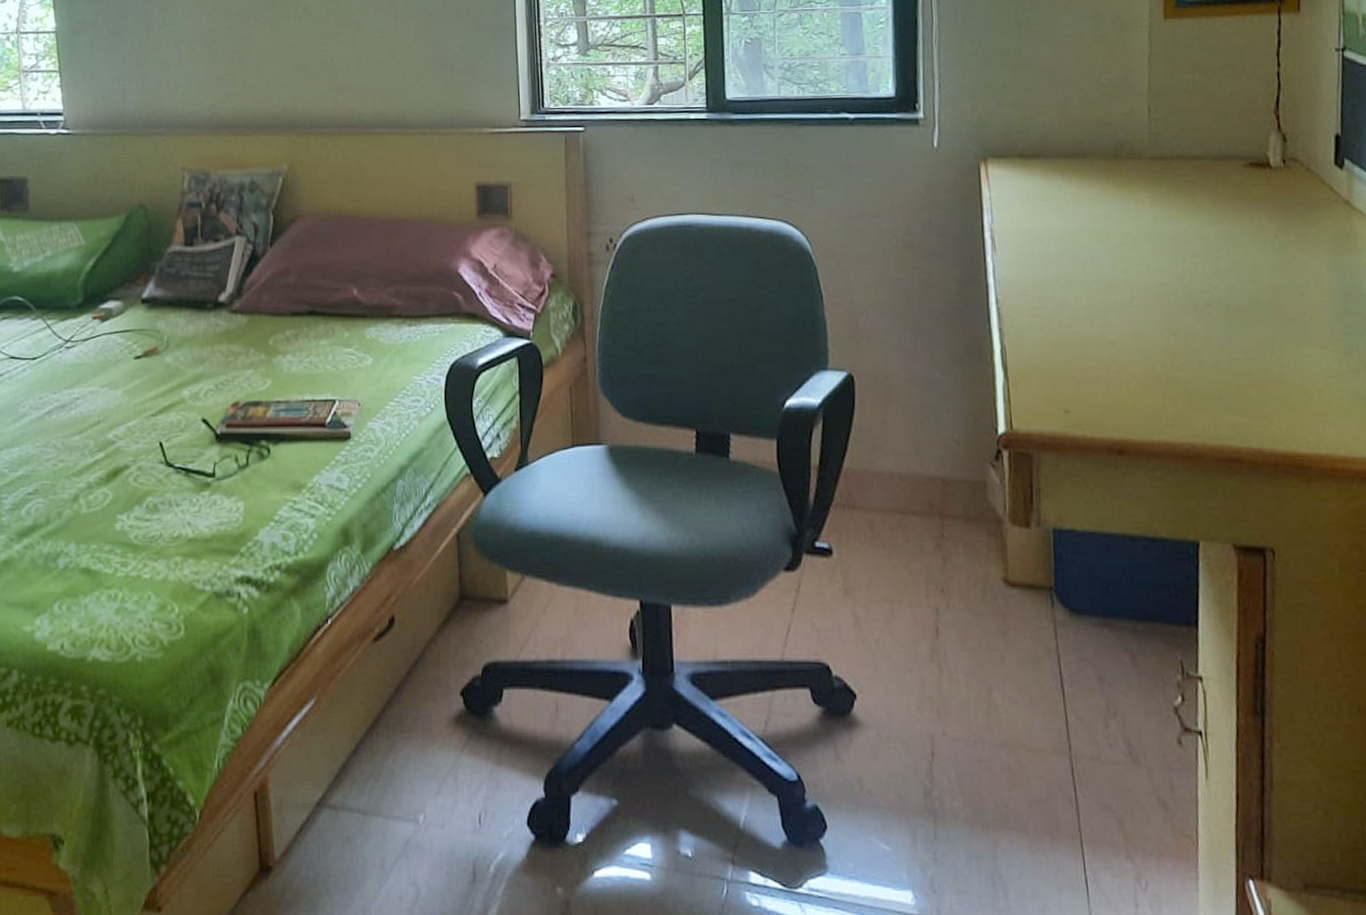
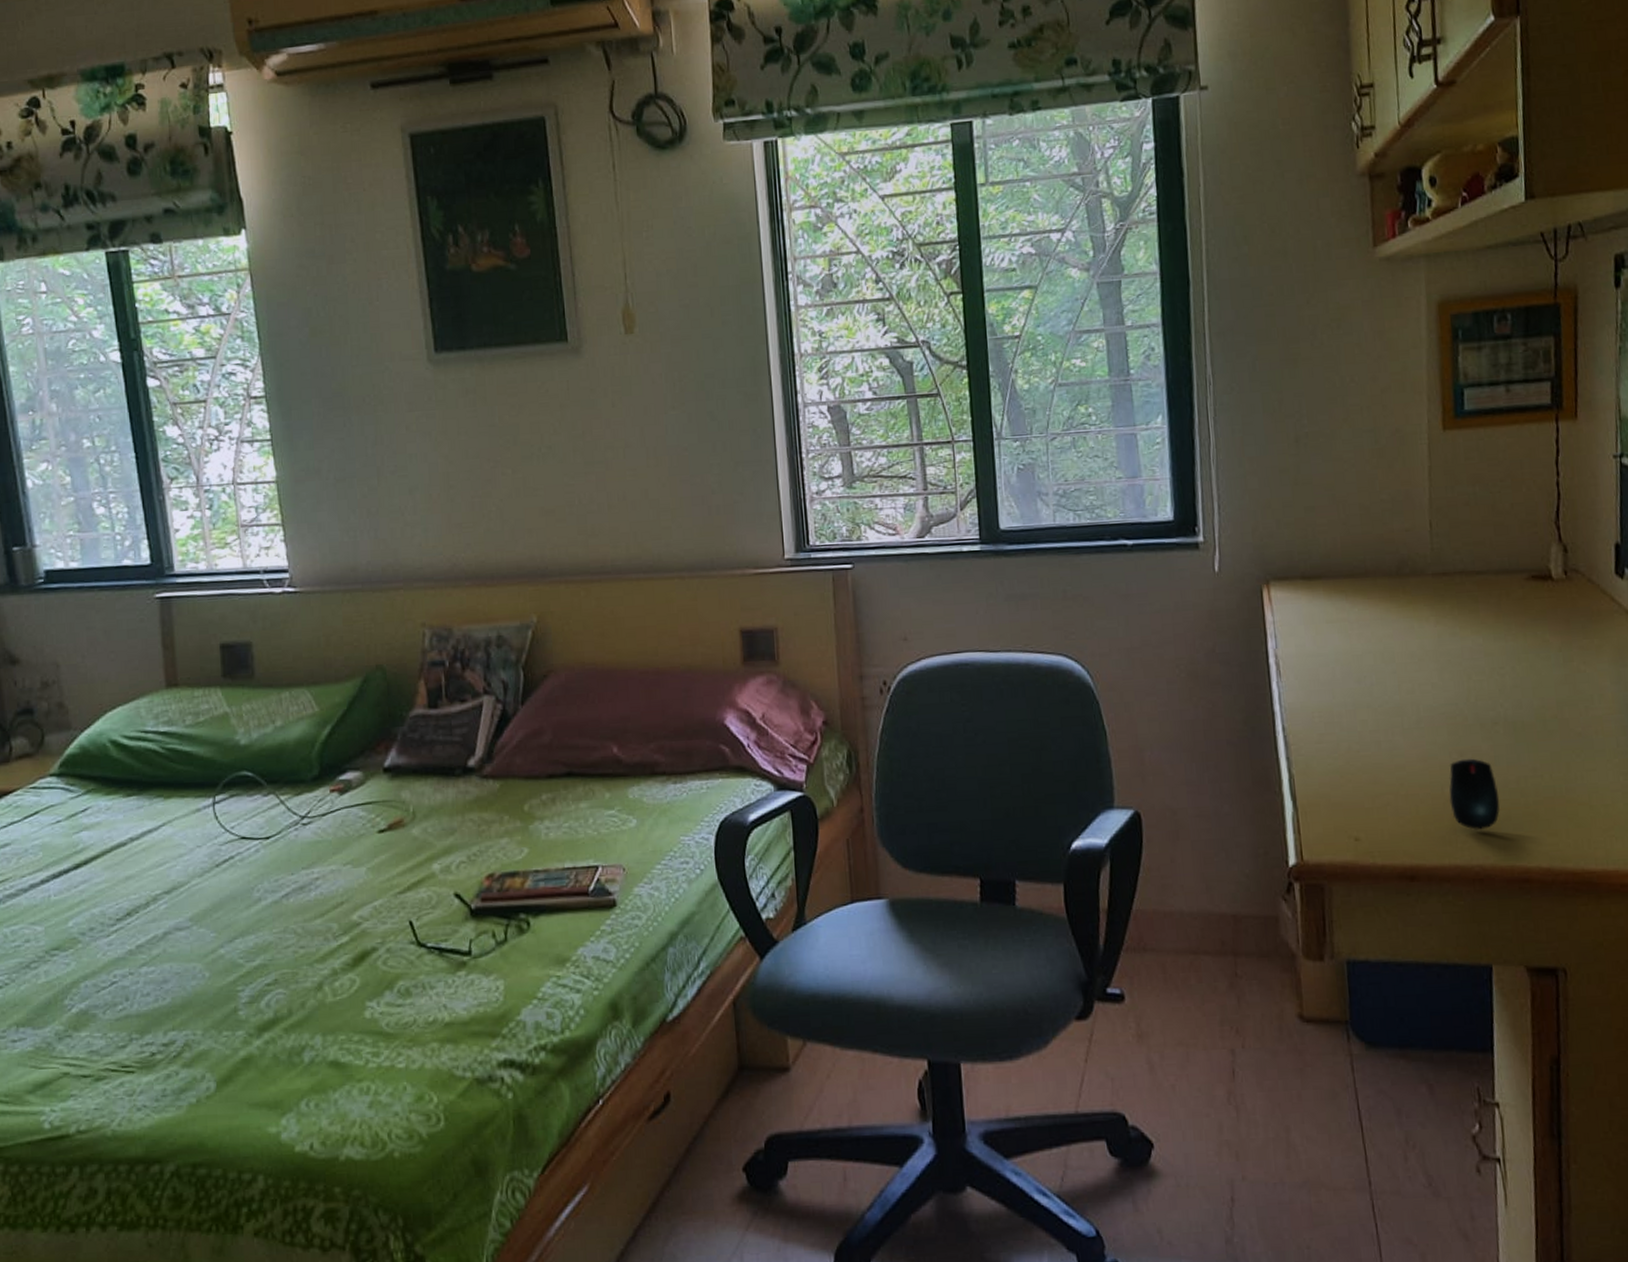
mouse: none [1160,338,1212,408] -> present [1449,758,1501,830]

